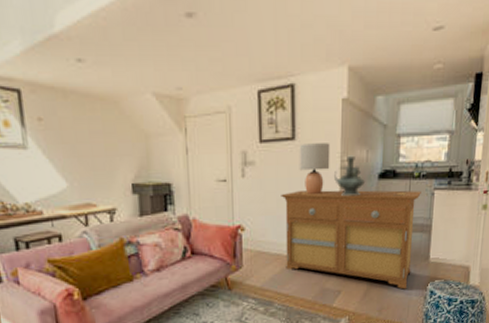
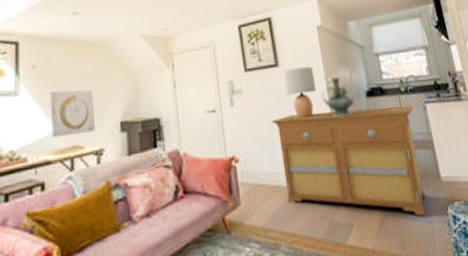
wall art: none [60,146,107,194] -> present [51,90,95,138]

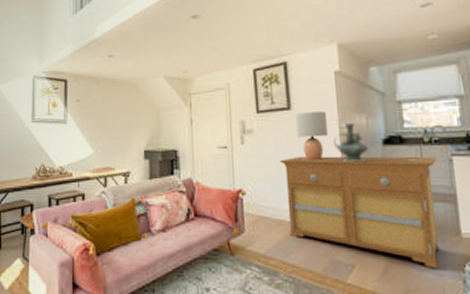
wall art: present [51,90,95,138] -> none [90,121,124,159]

